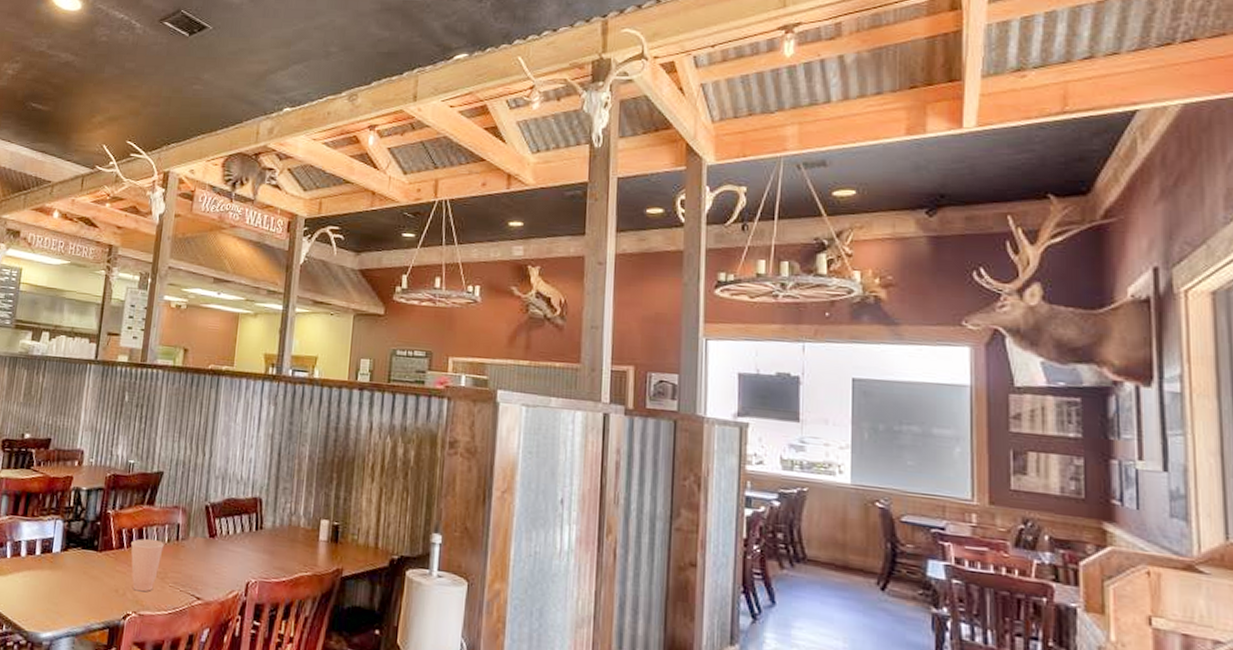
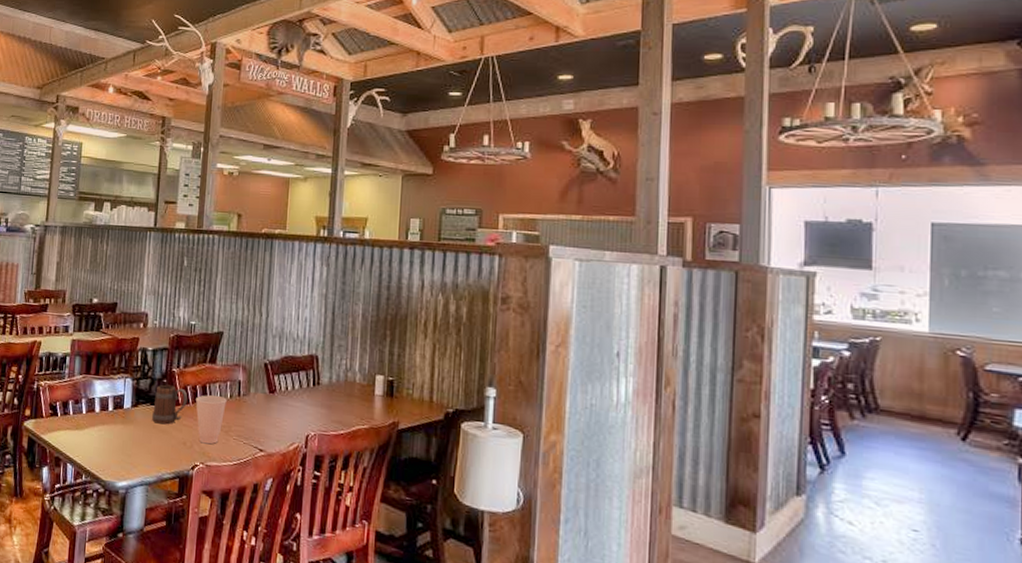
beer mug: none [83,527,122,570] -> present [152,384,188,425]

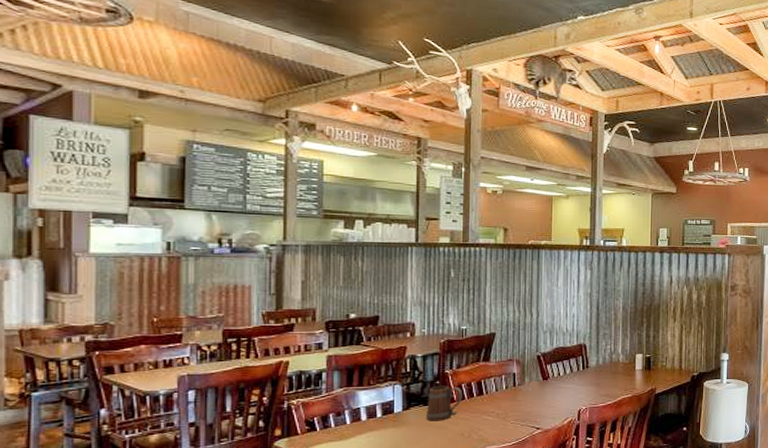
cup: present [196,395,227,445] -> none [471,389,502,432]

